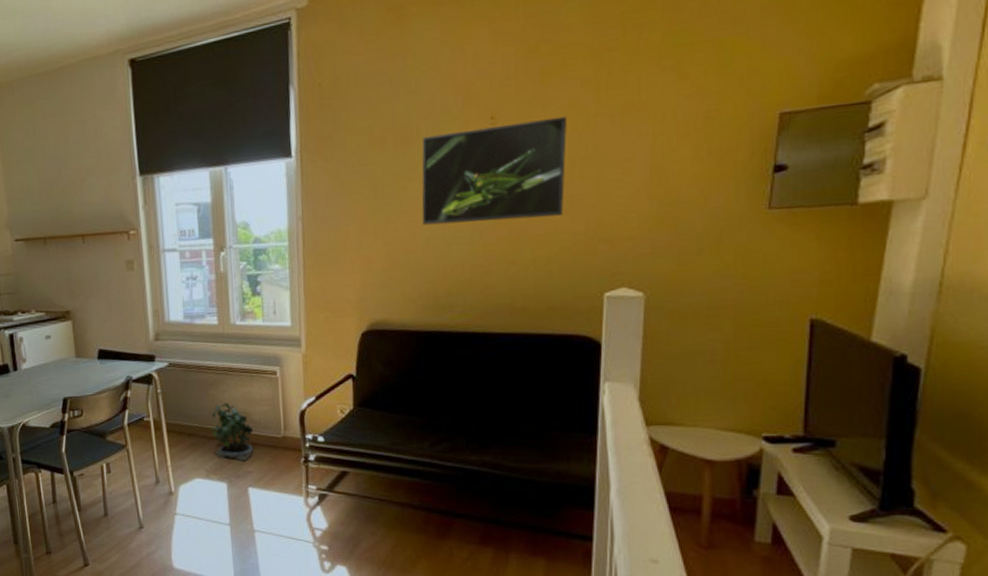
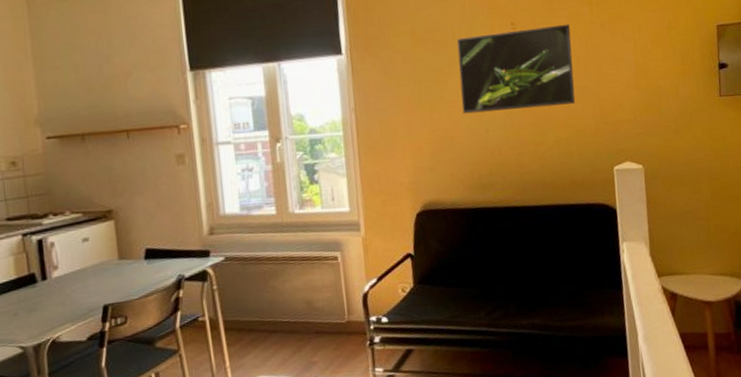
potted plant: present [210,403,254,462] -> none [272,292,318,352]

